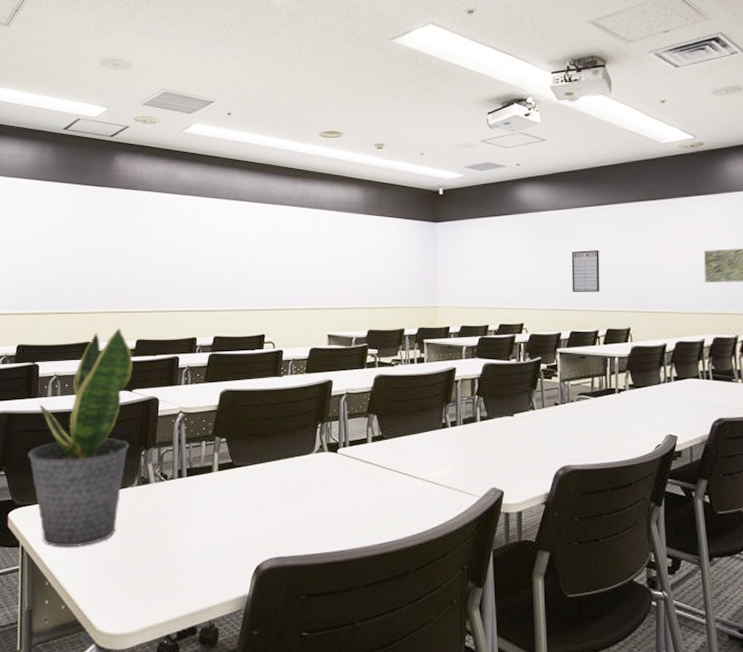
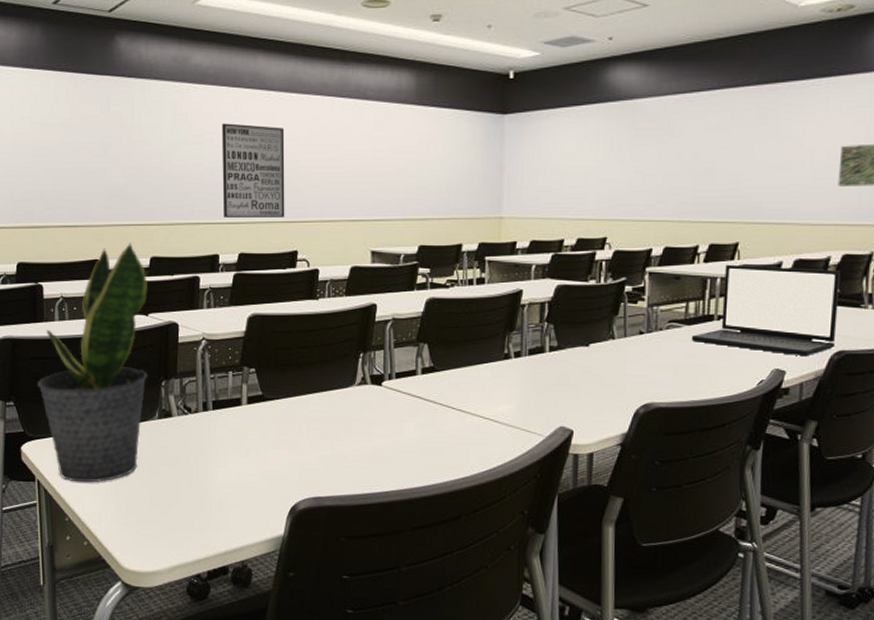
wall art: none [201,227,255,306] -> present [221,123,285,217]
writing board: present [571,250,600,293] -> none [669,147,707,200]
laptop: none [598,346,715,424] -> present [691,264,840,357]

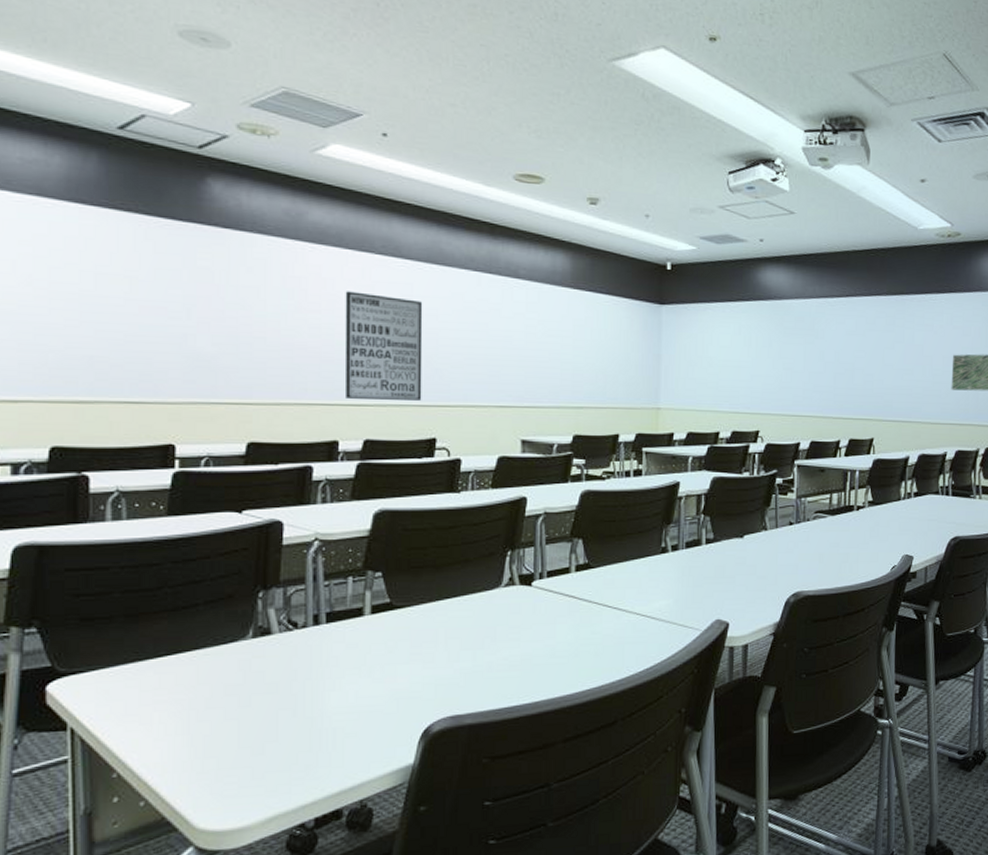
potted plant: present [38,243,148,483] -> none [76,425,242,727]
laptop: present [691,264,840,357] -> none [835,458,954,543]

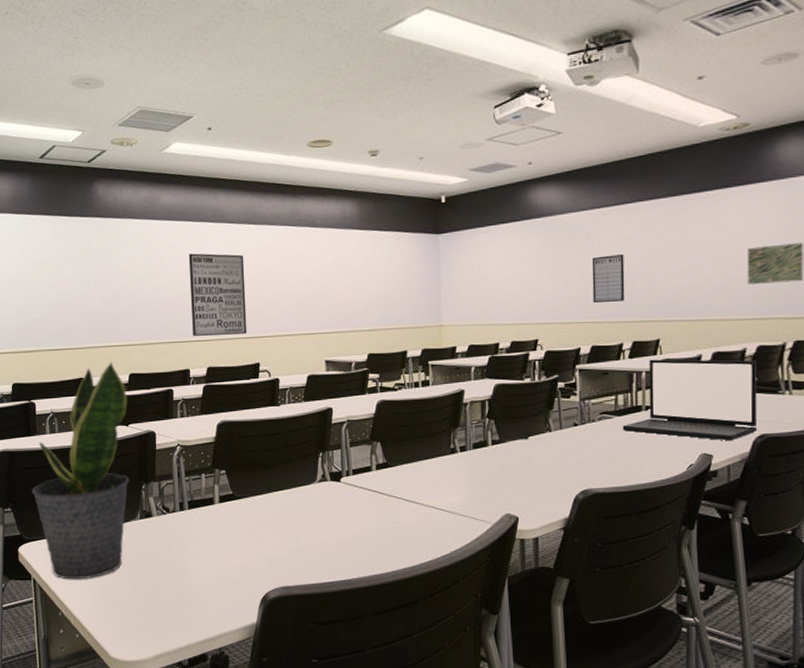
potted plant: none [76,425,242,727] -> present [32,362,130,580]
writing board: none [814,348,846,397] -> present [591,254,625,304]
laptop: none [835,458,954,543] -> present [622,359,758,441]

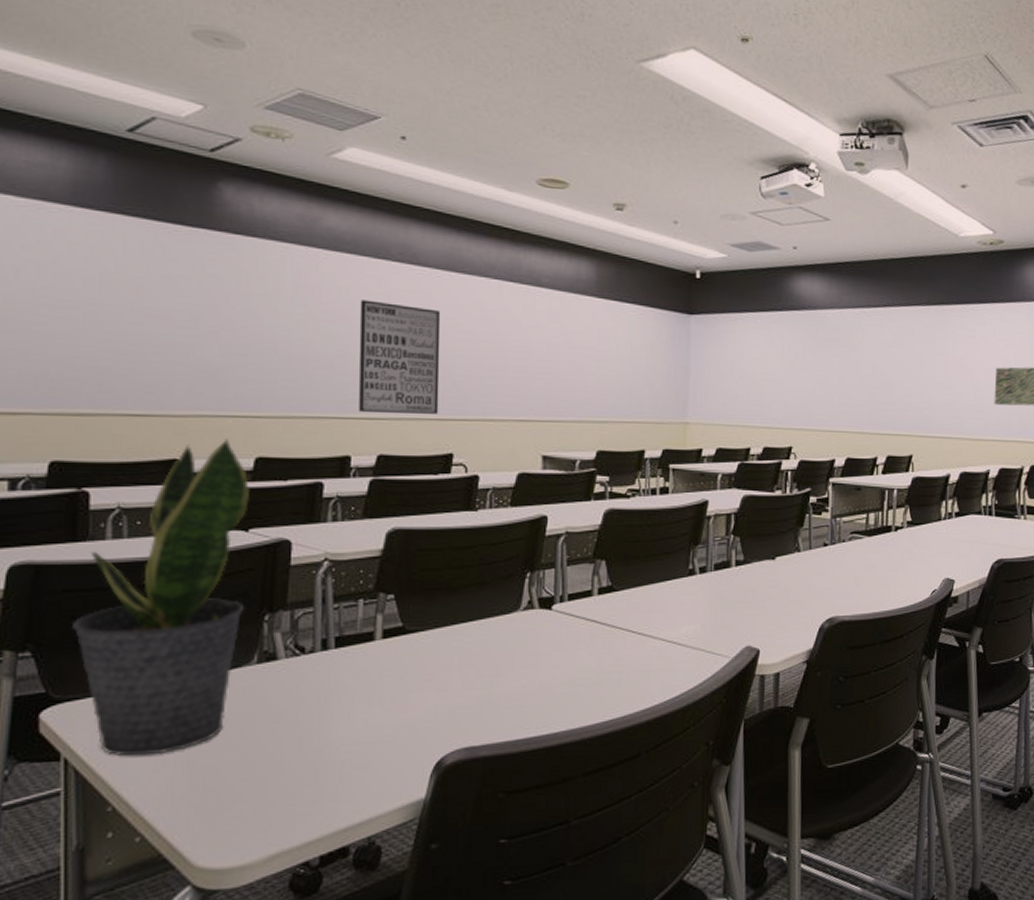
writing board: present [591,254,625,304] -> none [850,360,883,412]
laptop: present [622,359,758,441] -> none [872,476,998,566]

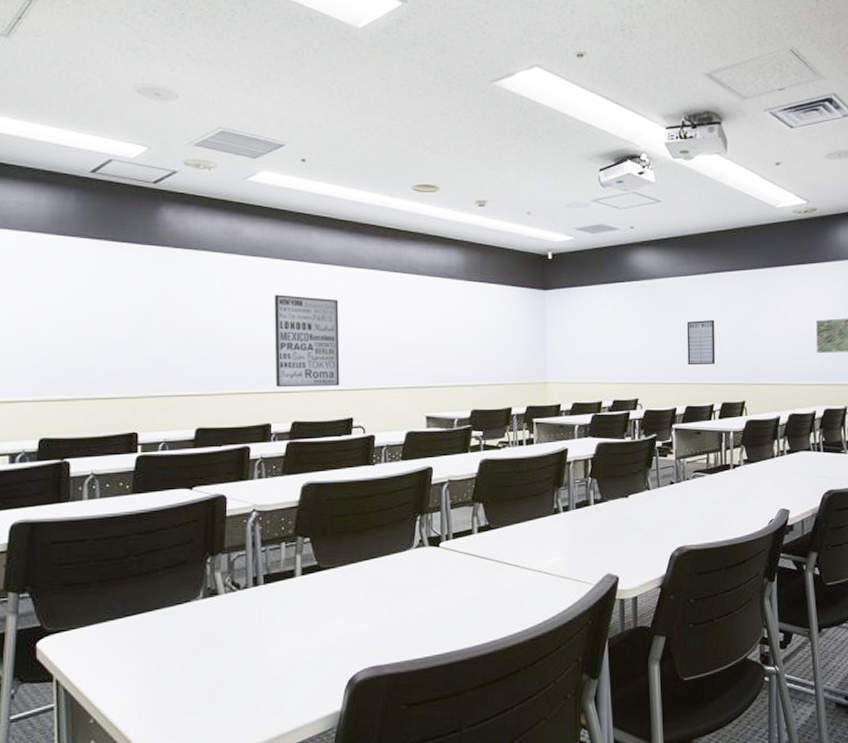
potted plant: present [73,439,249,757] -> none [60,414,192,678]
writing board: none [850,360,883,412] -> present [686,320,716,366]

